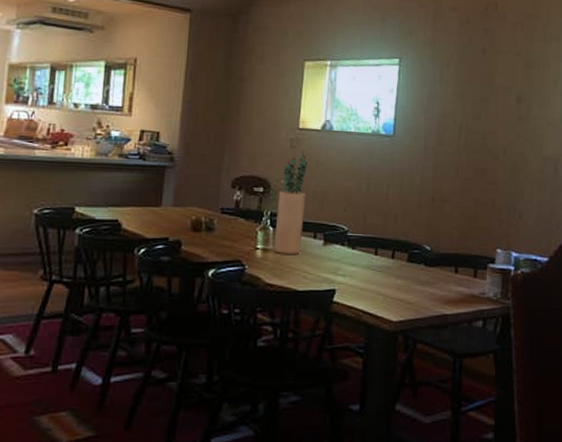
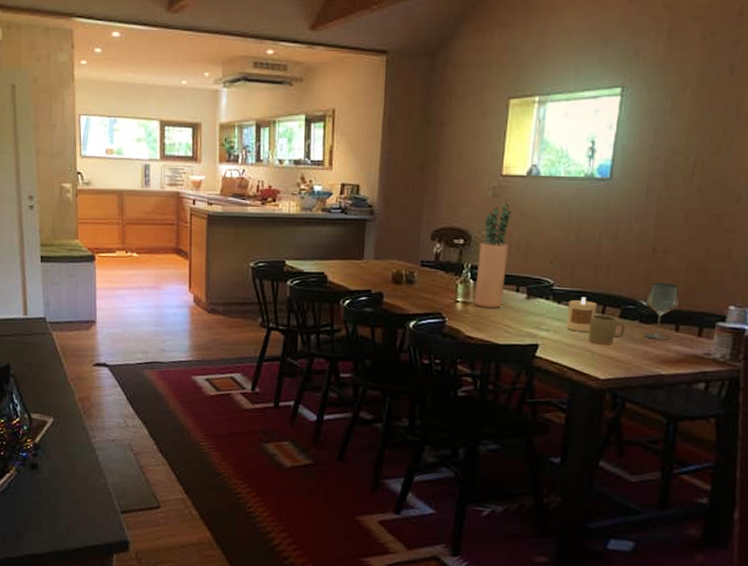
candle: none [360,242,388,276] -> present [566,297,598,332]
mug: none [381,259,413,288] -> present [588,315,626,345]
wine glass: none [428,228,457,283] -> present [644,282,680,341]

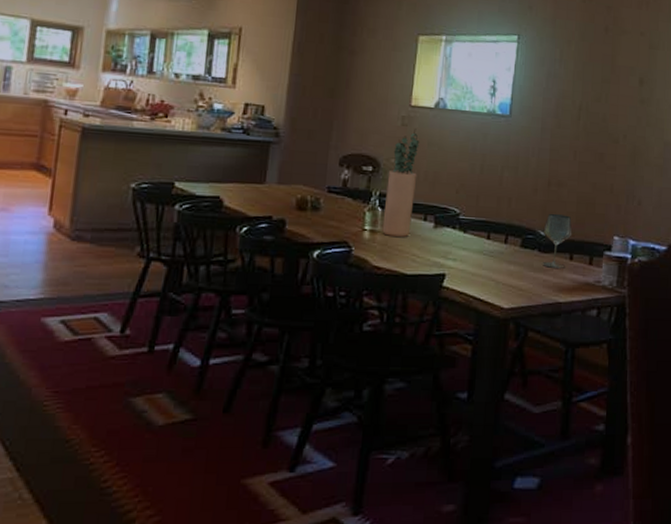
candle: present [566,297,598,332] -> none [471,226,501,261]
mug: present [588,315,626,345] -> none [493,244,527,274]

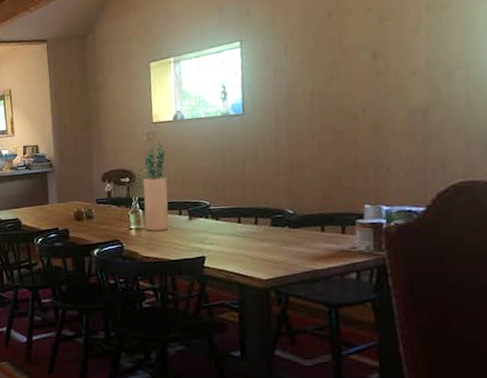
wine glass: present [542,213,573,270] -> none [290,192,321,241]

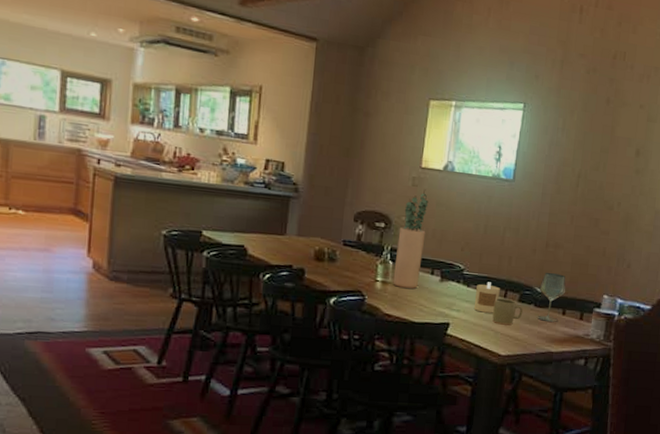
candle: none [225,212,251,242] -> present [473,282,501,313]
mug: none [246,225,278,251] -> present [492,298,524,325]
wine glass: none [290,192,321,241] -> present [537,272,566,323]

